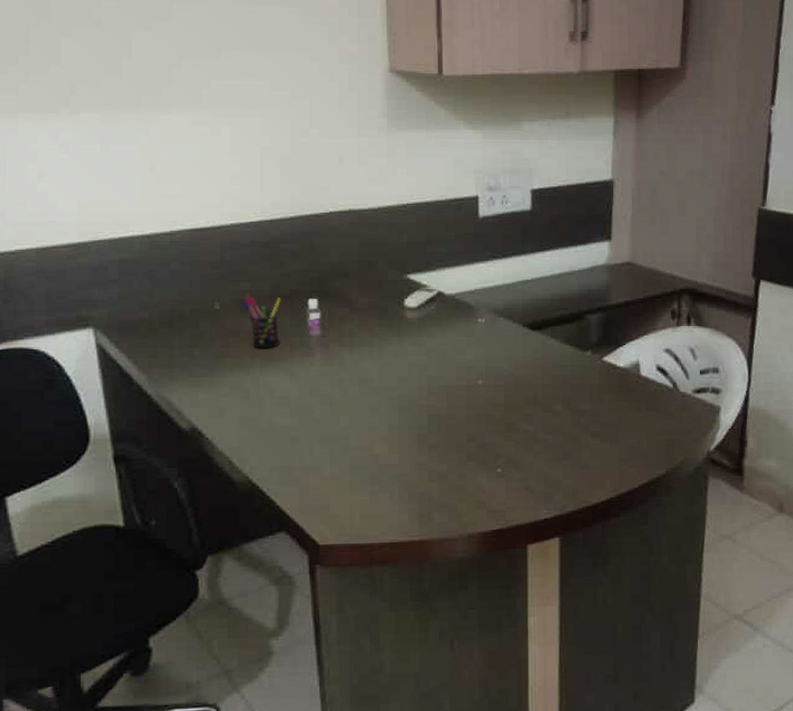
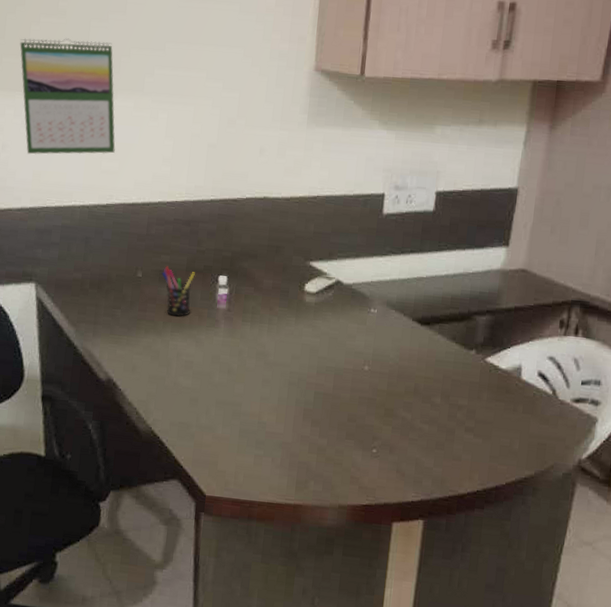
calendar: none [49,51,174,183] -> present [20,38,115,155]

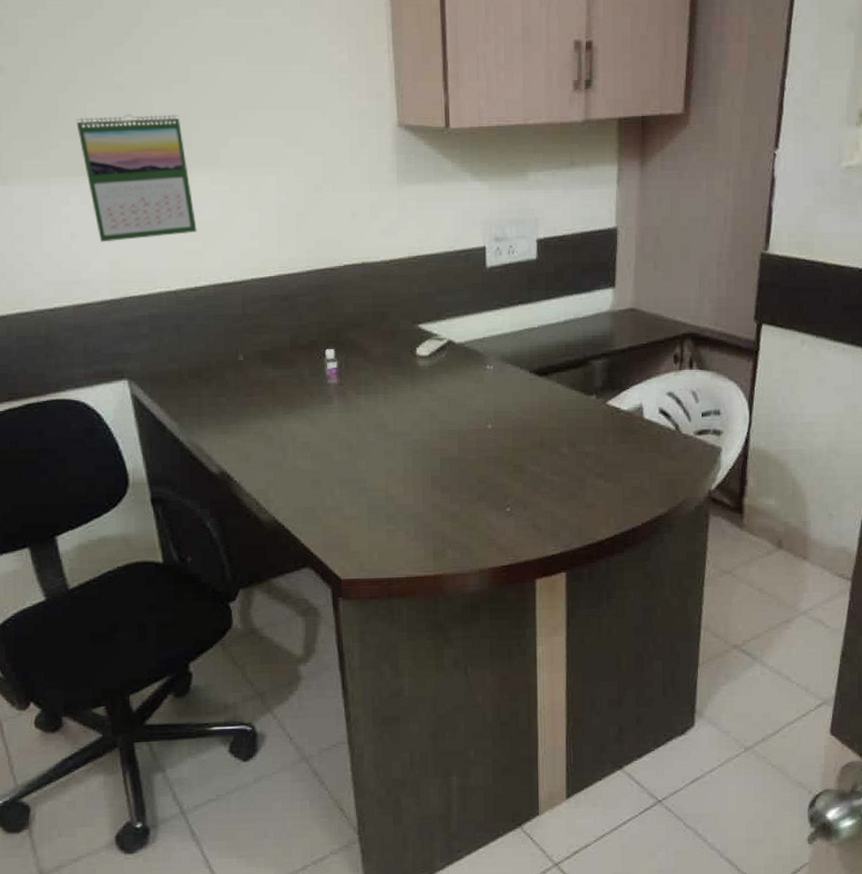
pen holder: present [161,266,195,317] -> none [264,346,300,397]

